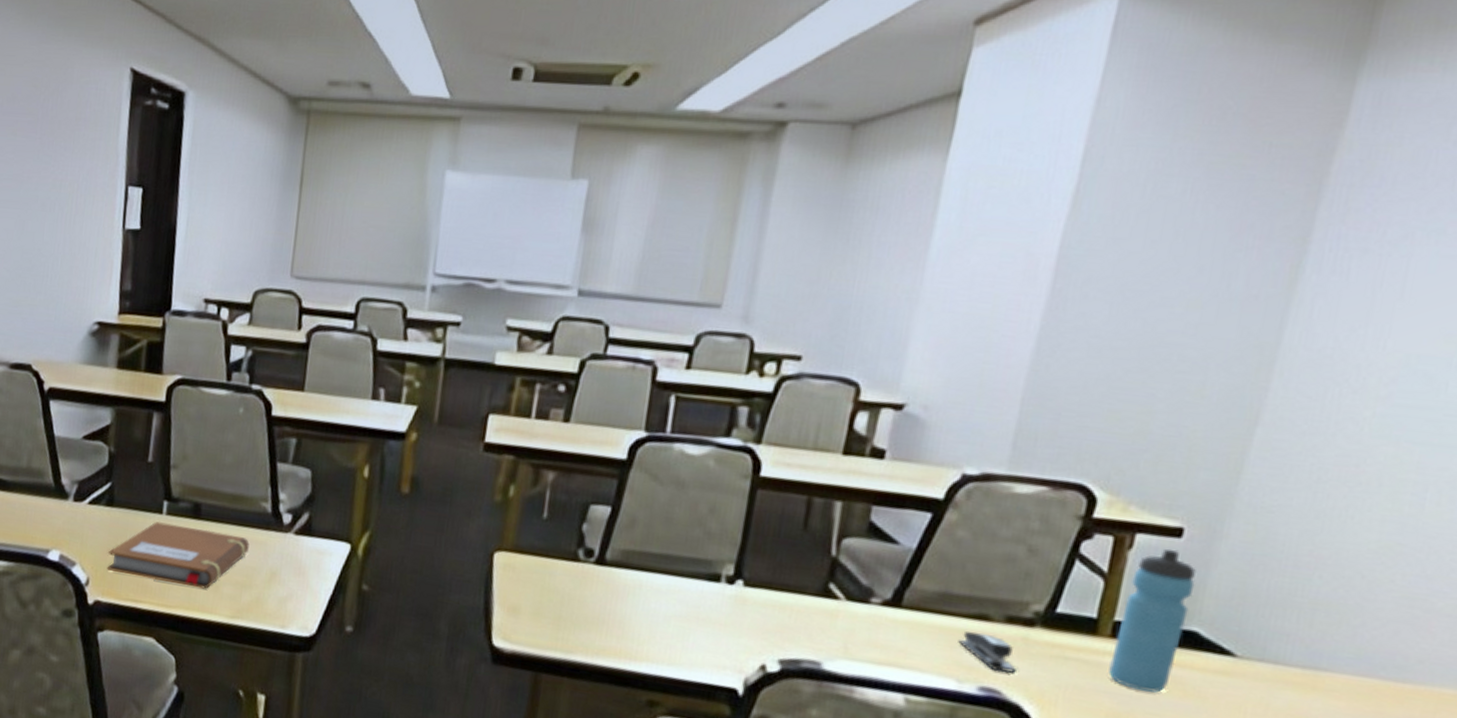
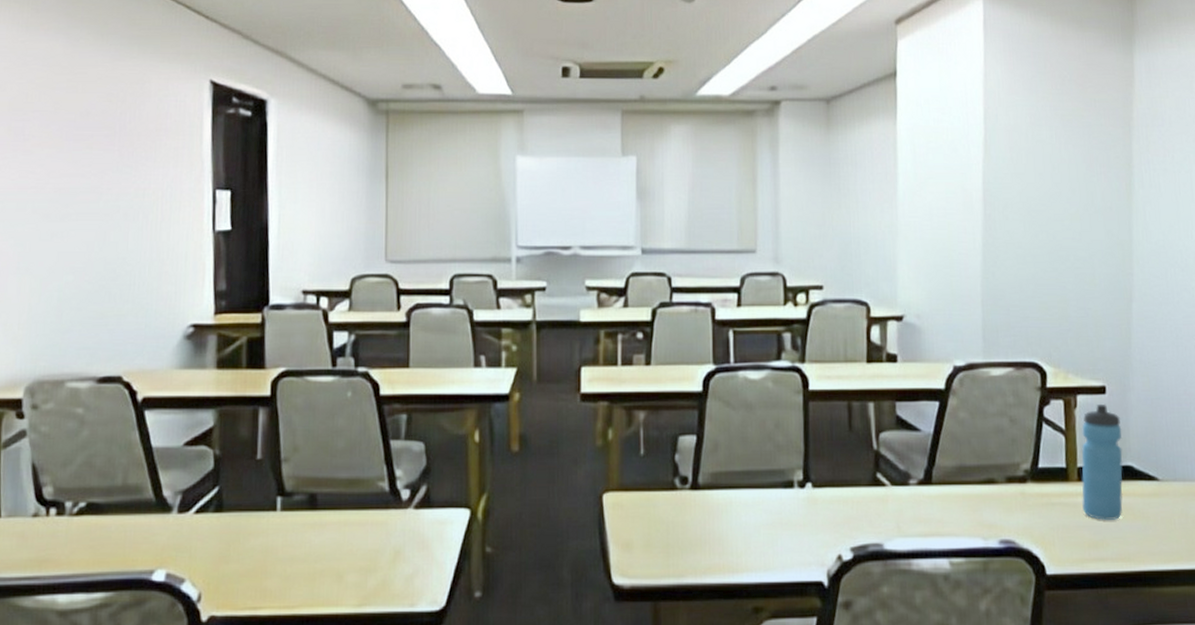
notebook: present [107,521,250,589] -> none [220,519,370,582]
stapler: present [958,631,1017,674] -> none [977,494,1022,525]

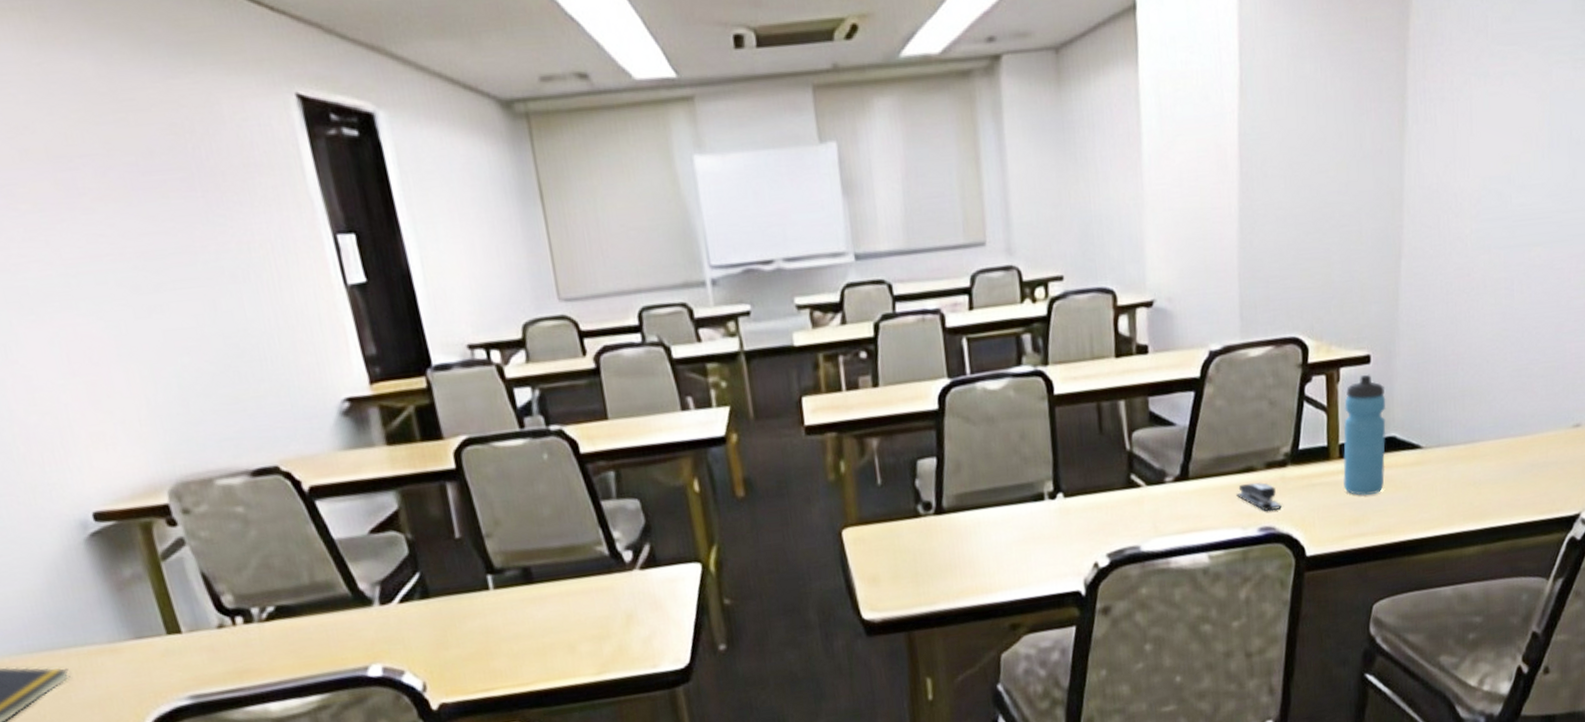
stapler: none [977,494,1022,525] -> present [1236,482,1282,512]

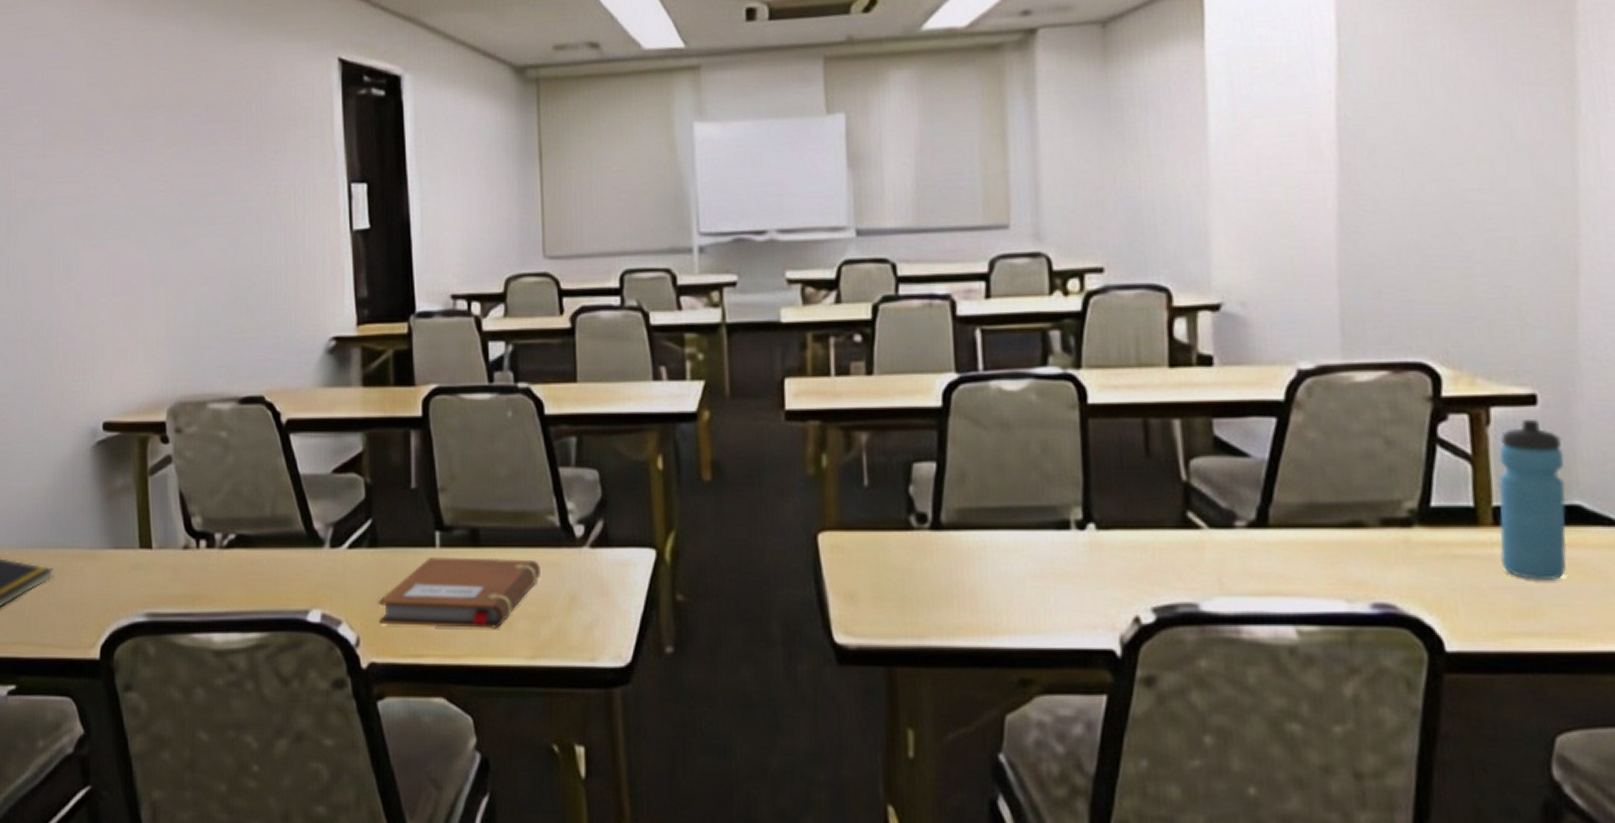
notebook: none [439,588,597,668] -> present [378,557,541,629]
stapler: present [1236,482,1282,512] -> none [1337,542,1406,584]

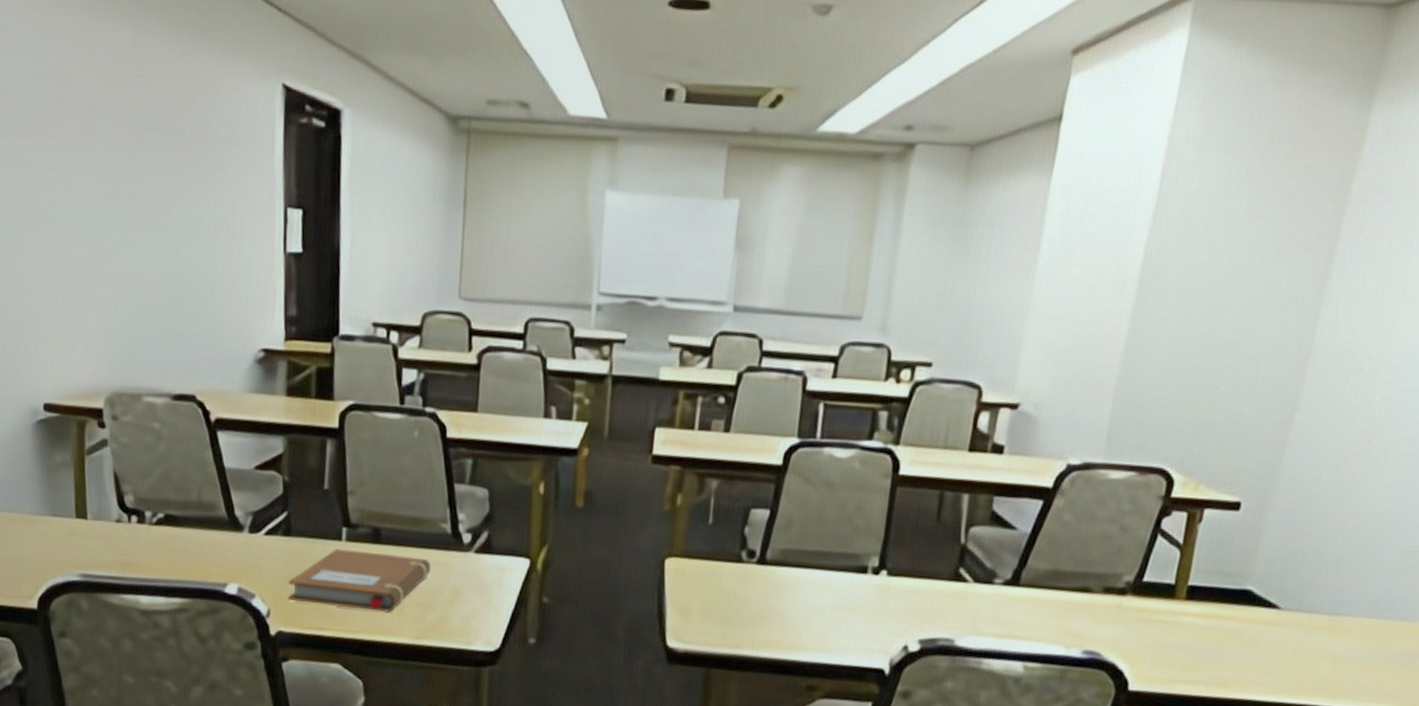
water bottle: present [1498,418,1567,580] -> none [1184,520,1250,644]

